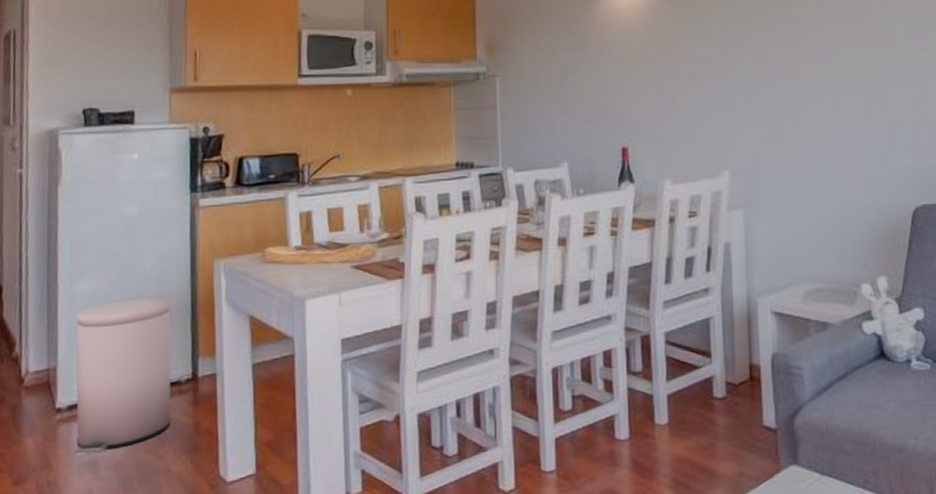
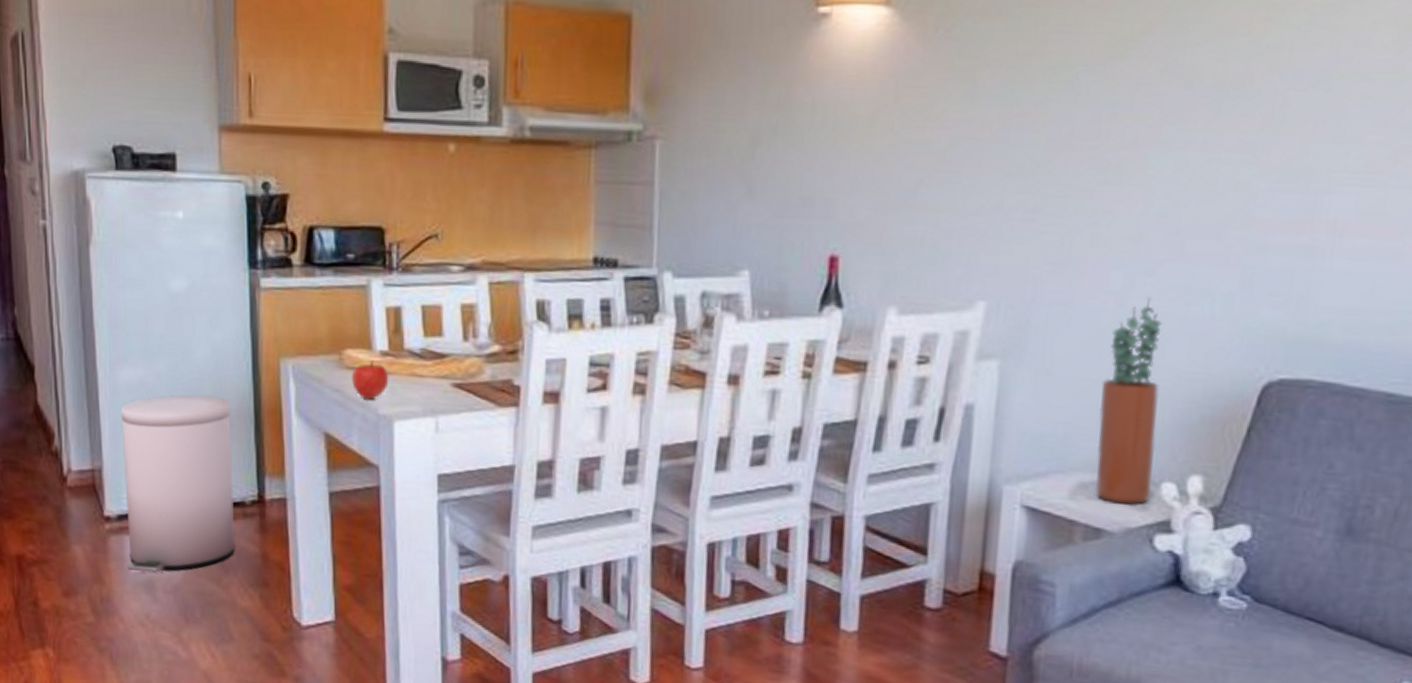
fruit: none [272,254,302,285] -> present [352,360,389,400]
vase: none [812,157,856,303] -> present [1094,297,1162,505]

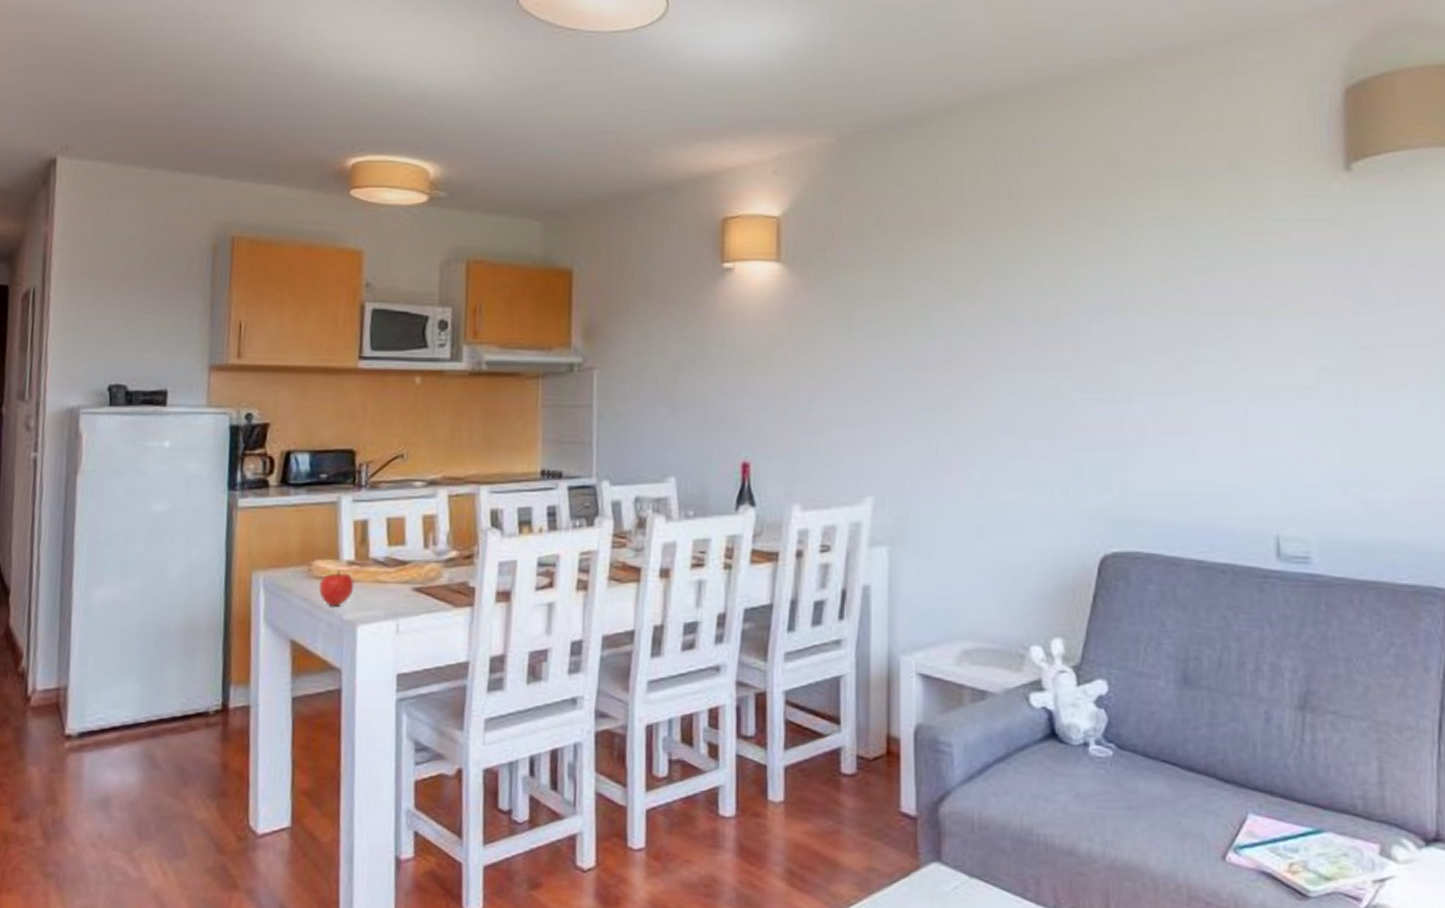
pedal bin: present [121,394,235,573] -> none [84,609,202,789]
vase: present [1094,297,1162,505] -> none [973,488,1023,668]

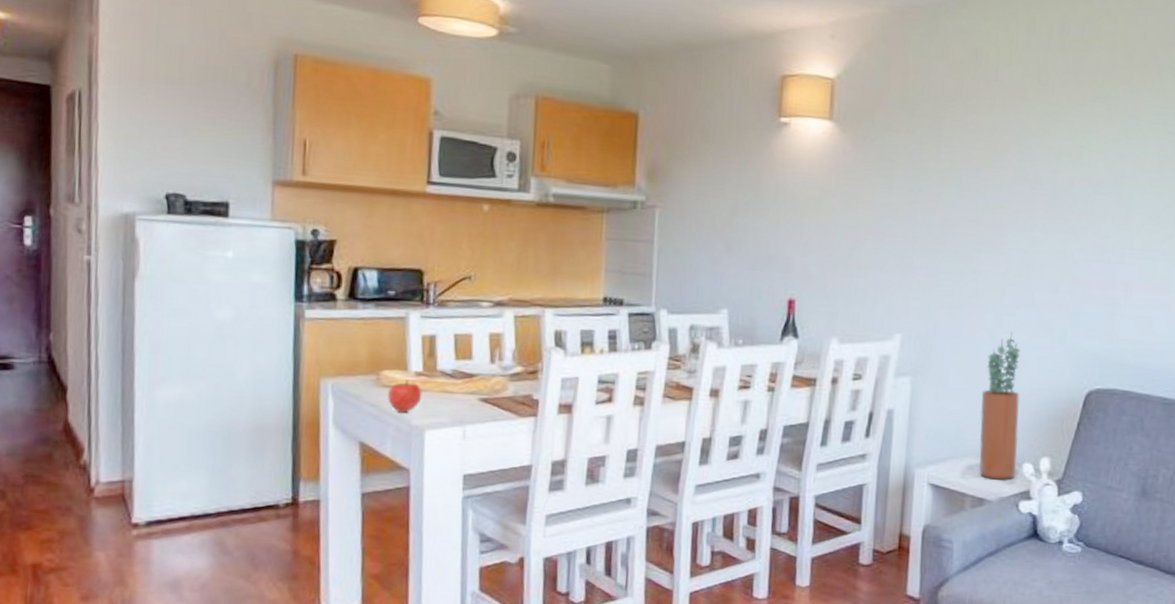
vase: none [973,488,1023,668] -> present [978,332,1021,480]

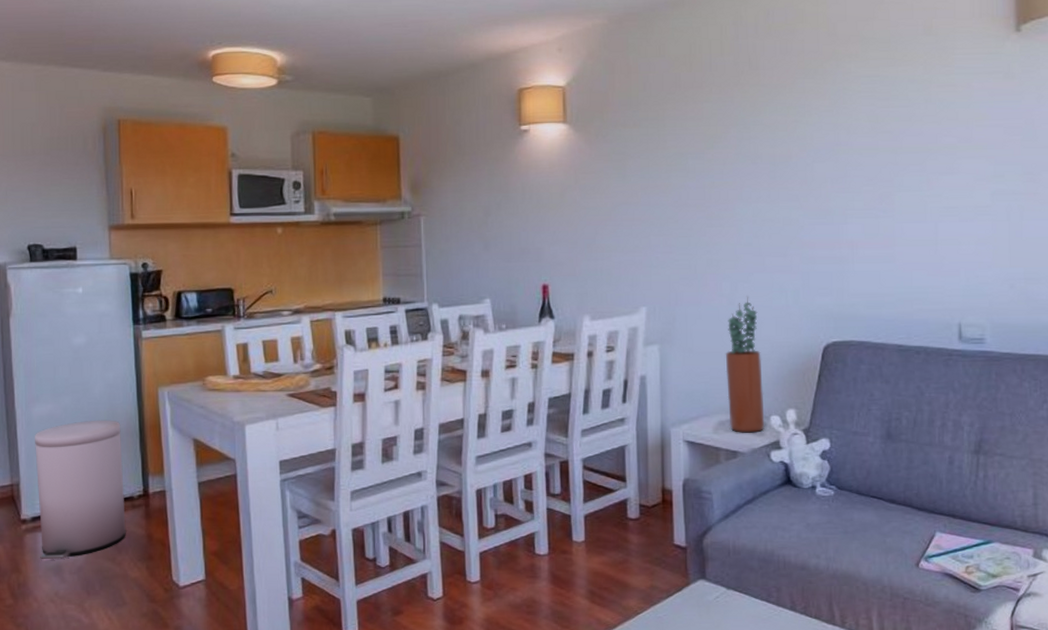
pedal bin: none [153,411,270,573] -> present [35,419,126,559]
fruit: present [388,380,422,413] -> none [213,383,241,411]

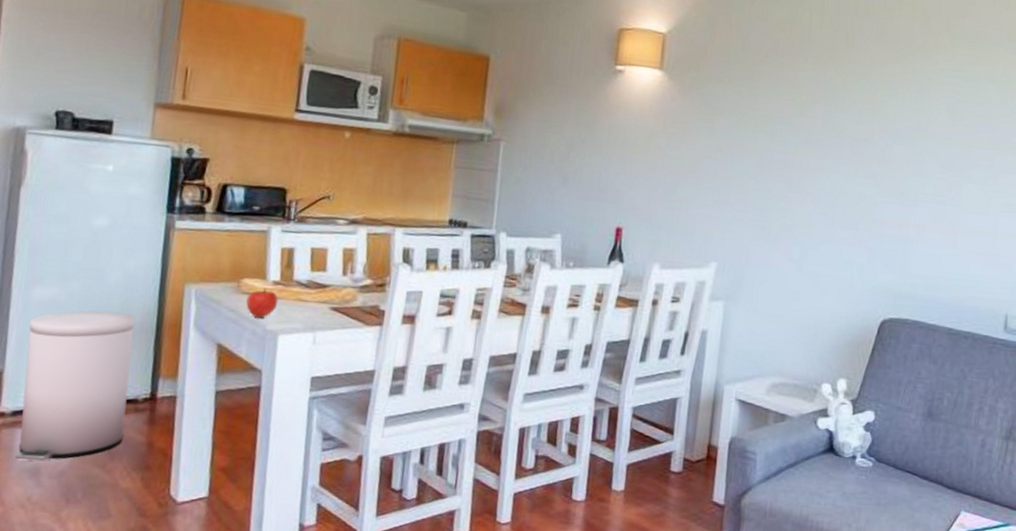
fruit: none [213,383,241,411] -> present [246,288,278,318]
vase: present [725,296,765,433] -> none [781,264,823,399]

